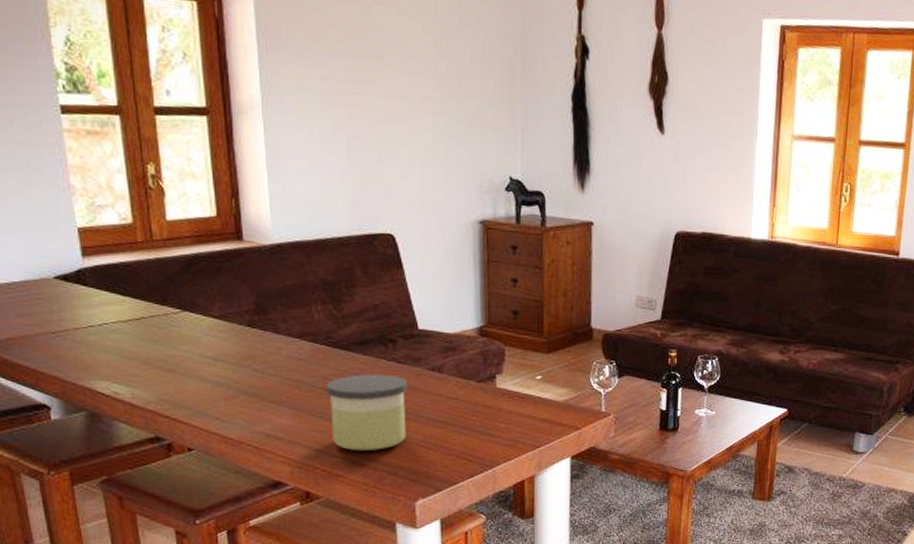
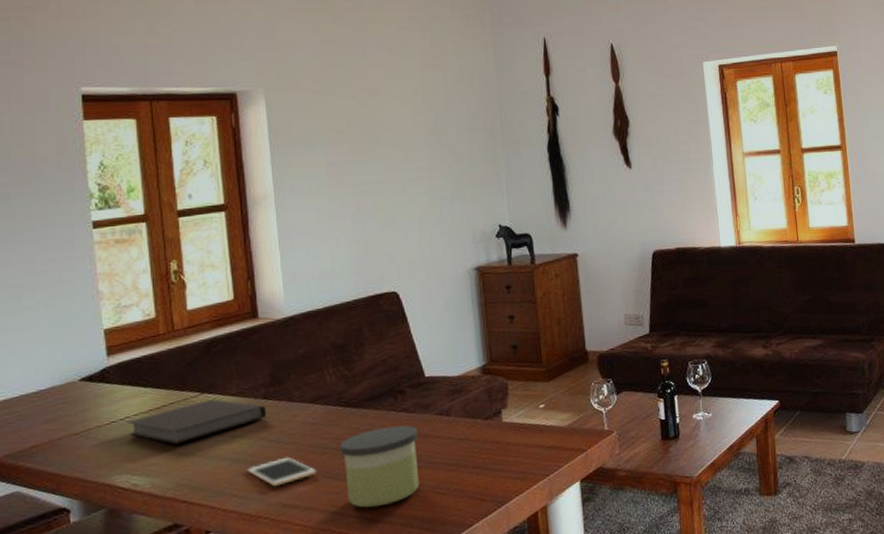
notebook: none [105,318,251,359] -> present [127,399,267,445]
cell phone: none [230,388,302,416] -> present [247,456,317,487]

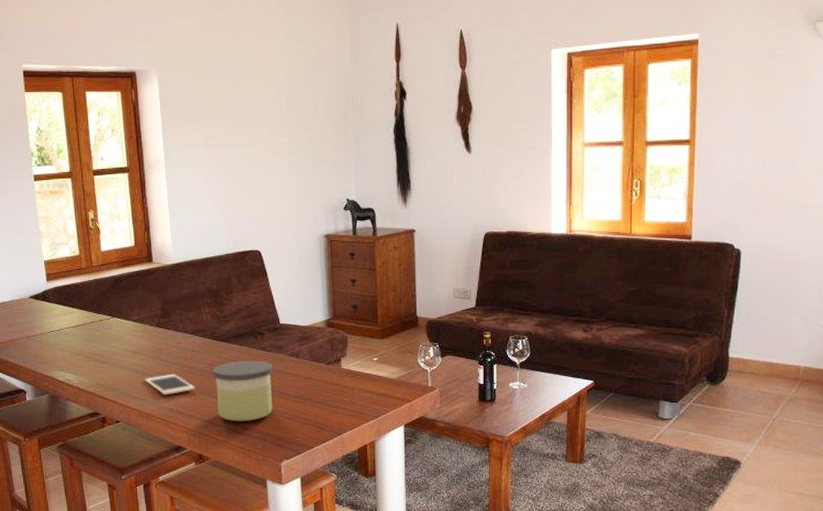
notebook: present [127,399,267,445] -> none [61,323,159,354]

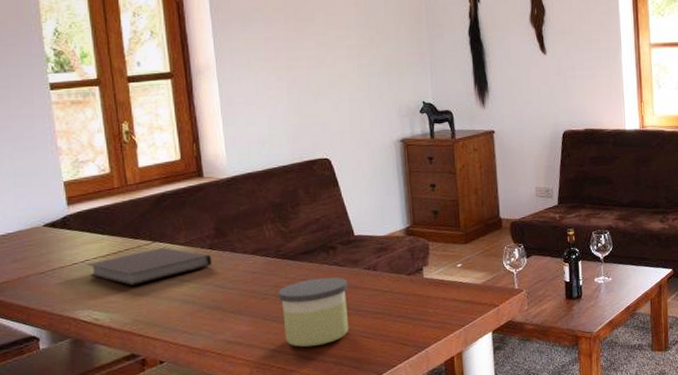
notebook: none [61,323,159,354] -> present [87,247,213,286]
cell phone: present [145,373,195,395] -> none [196,300,258,326]

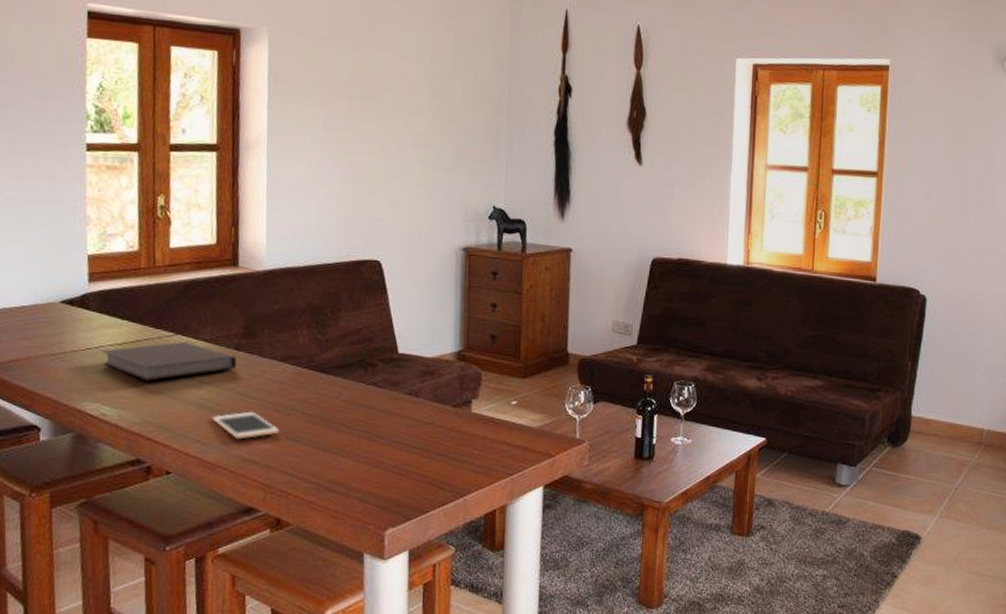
cell phone: none [196,300,258,326] -> present [212,411,280,440]
candle: present [278,277,349,347] -> none [304,397,385,477]

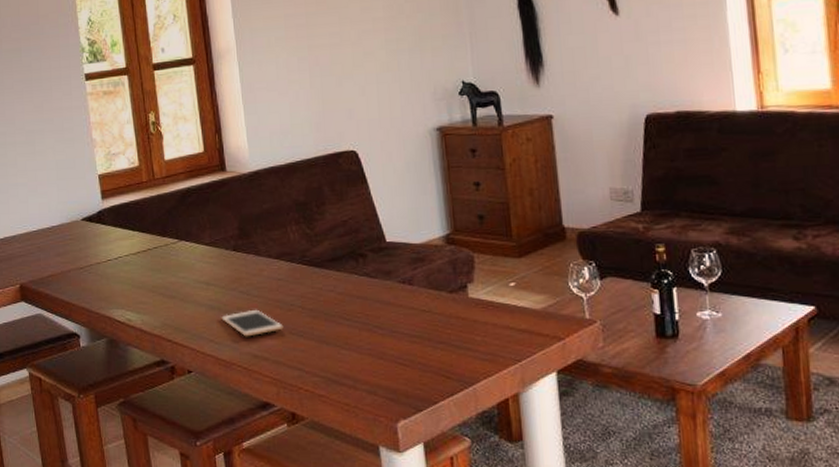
notebook: present [101,342,237,381] -> none [120,247,237,287]

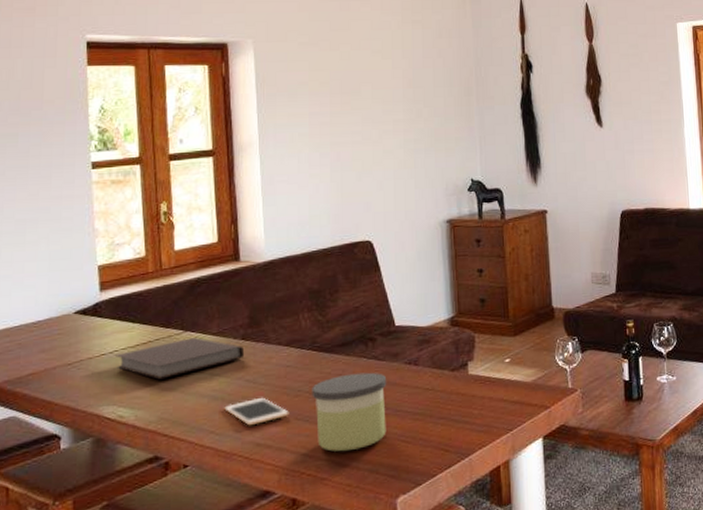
notebook: none [120,247,237,287] -> present [115,338,245,380]
candle: none [304,289,383,370] -> present [312,372,387,452]

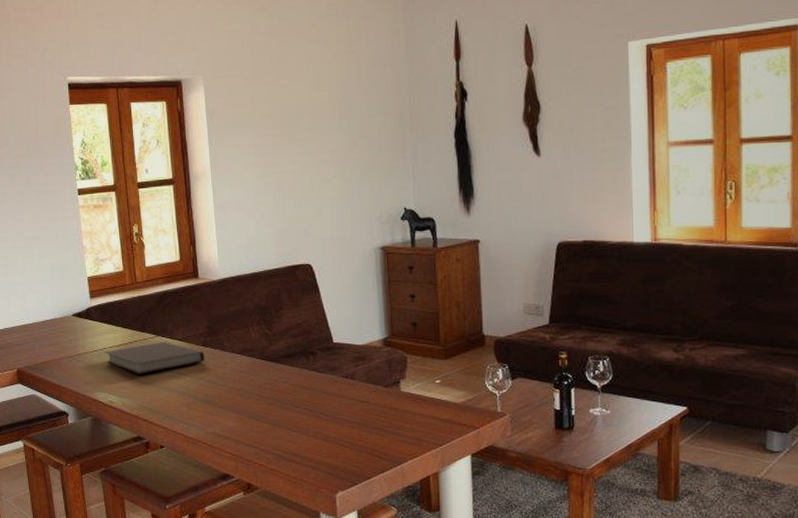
cell phone: present [224,397,289,426] -> none [190,396,243,419]
candle: present [312,372,387,452] -> none [261,382,327,449]

